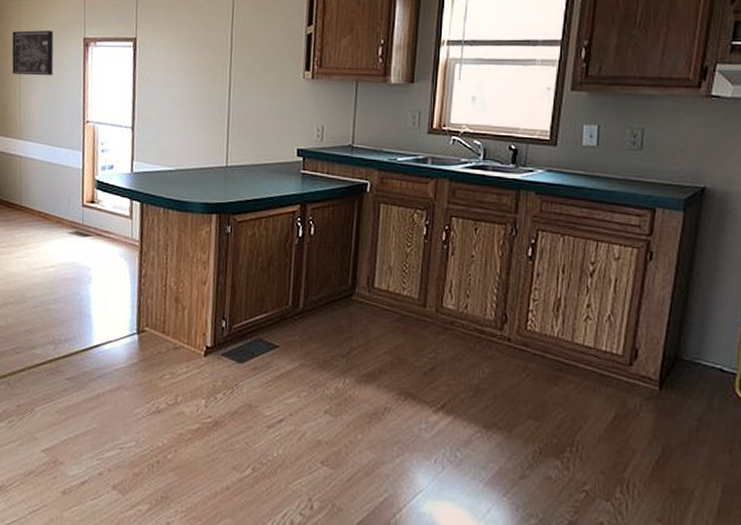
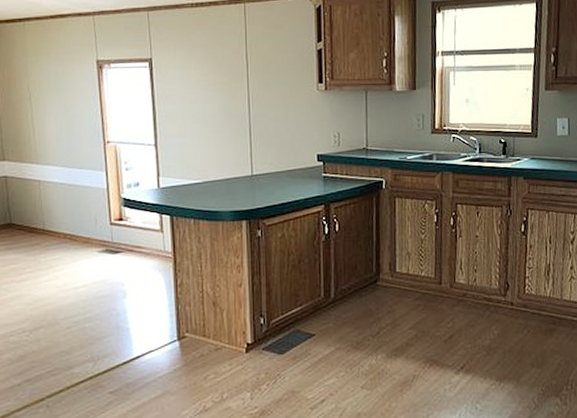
wall art: present [12,30,54,76] -> none [18,54,67,100]

